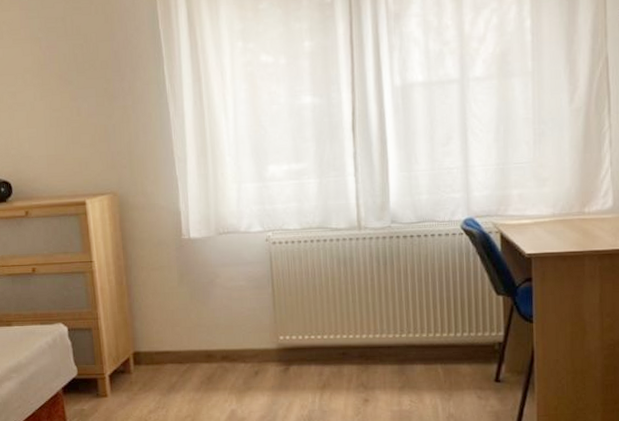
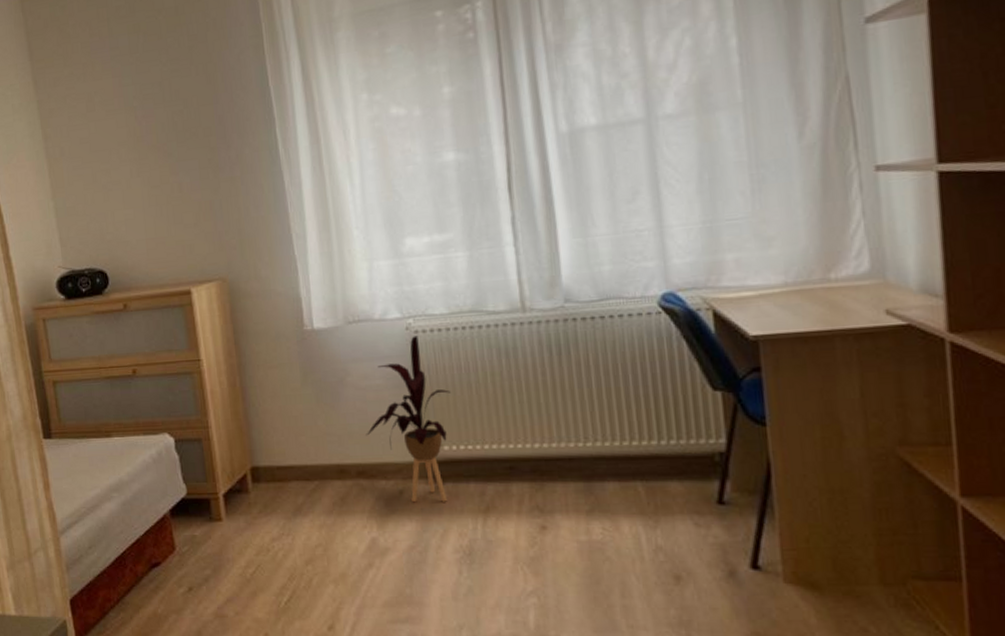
house plant: none [230,246,300,381] -> present [365,336,452,503]

